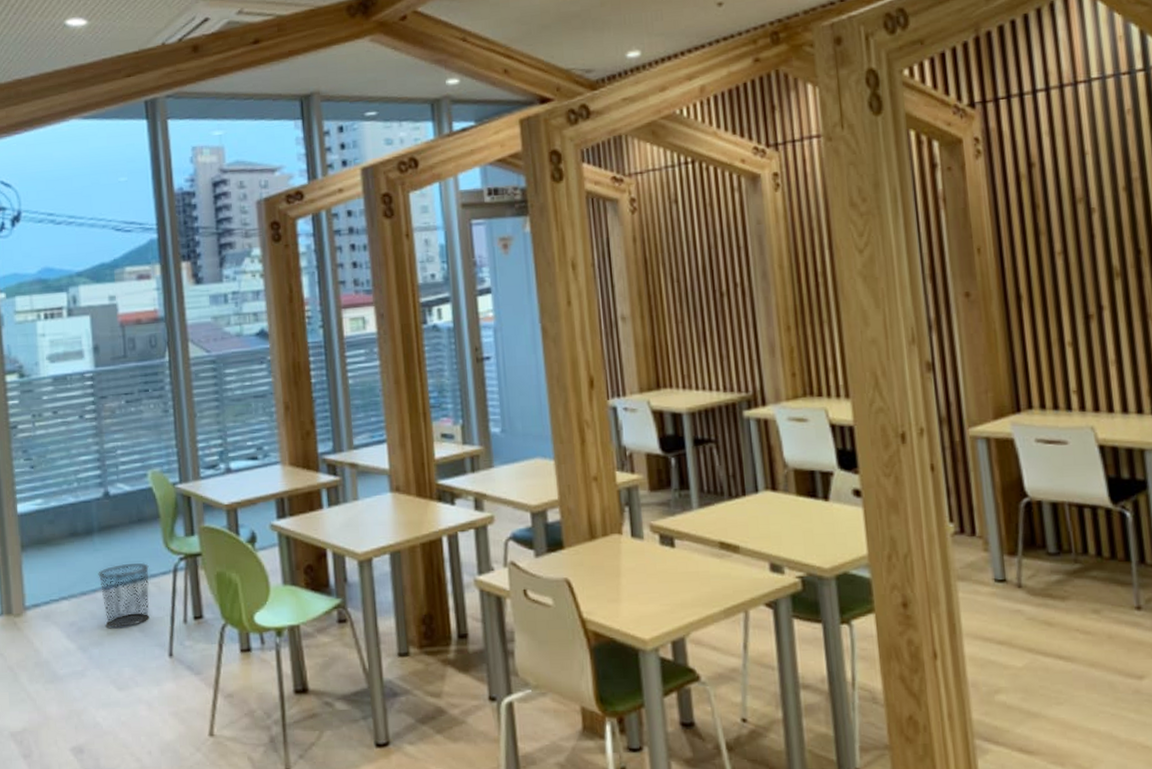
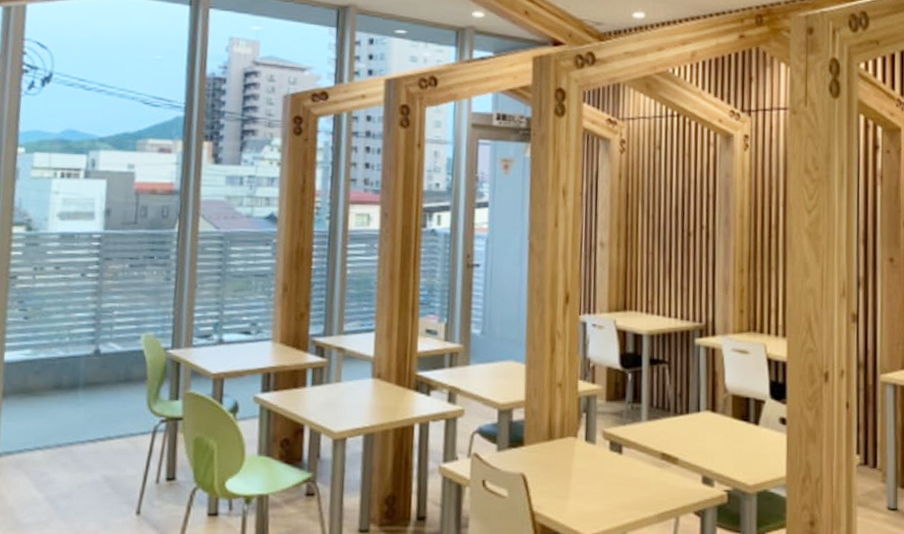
waste bin: present [98,562,150,629] -> none [76,421,129,483]

